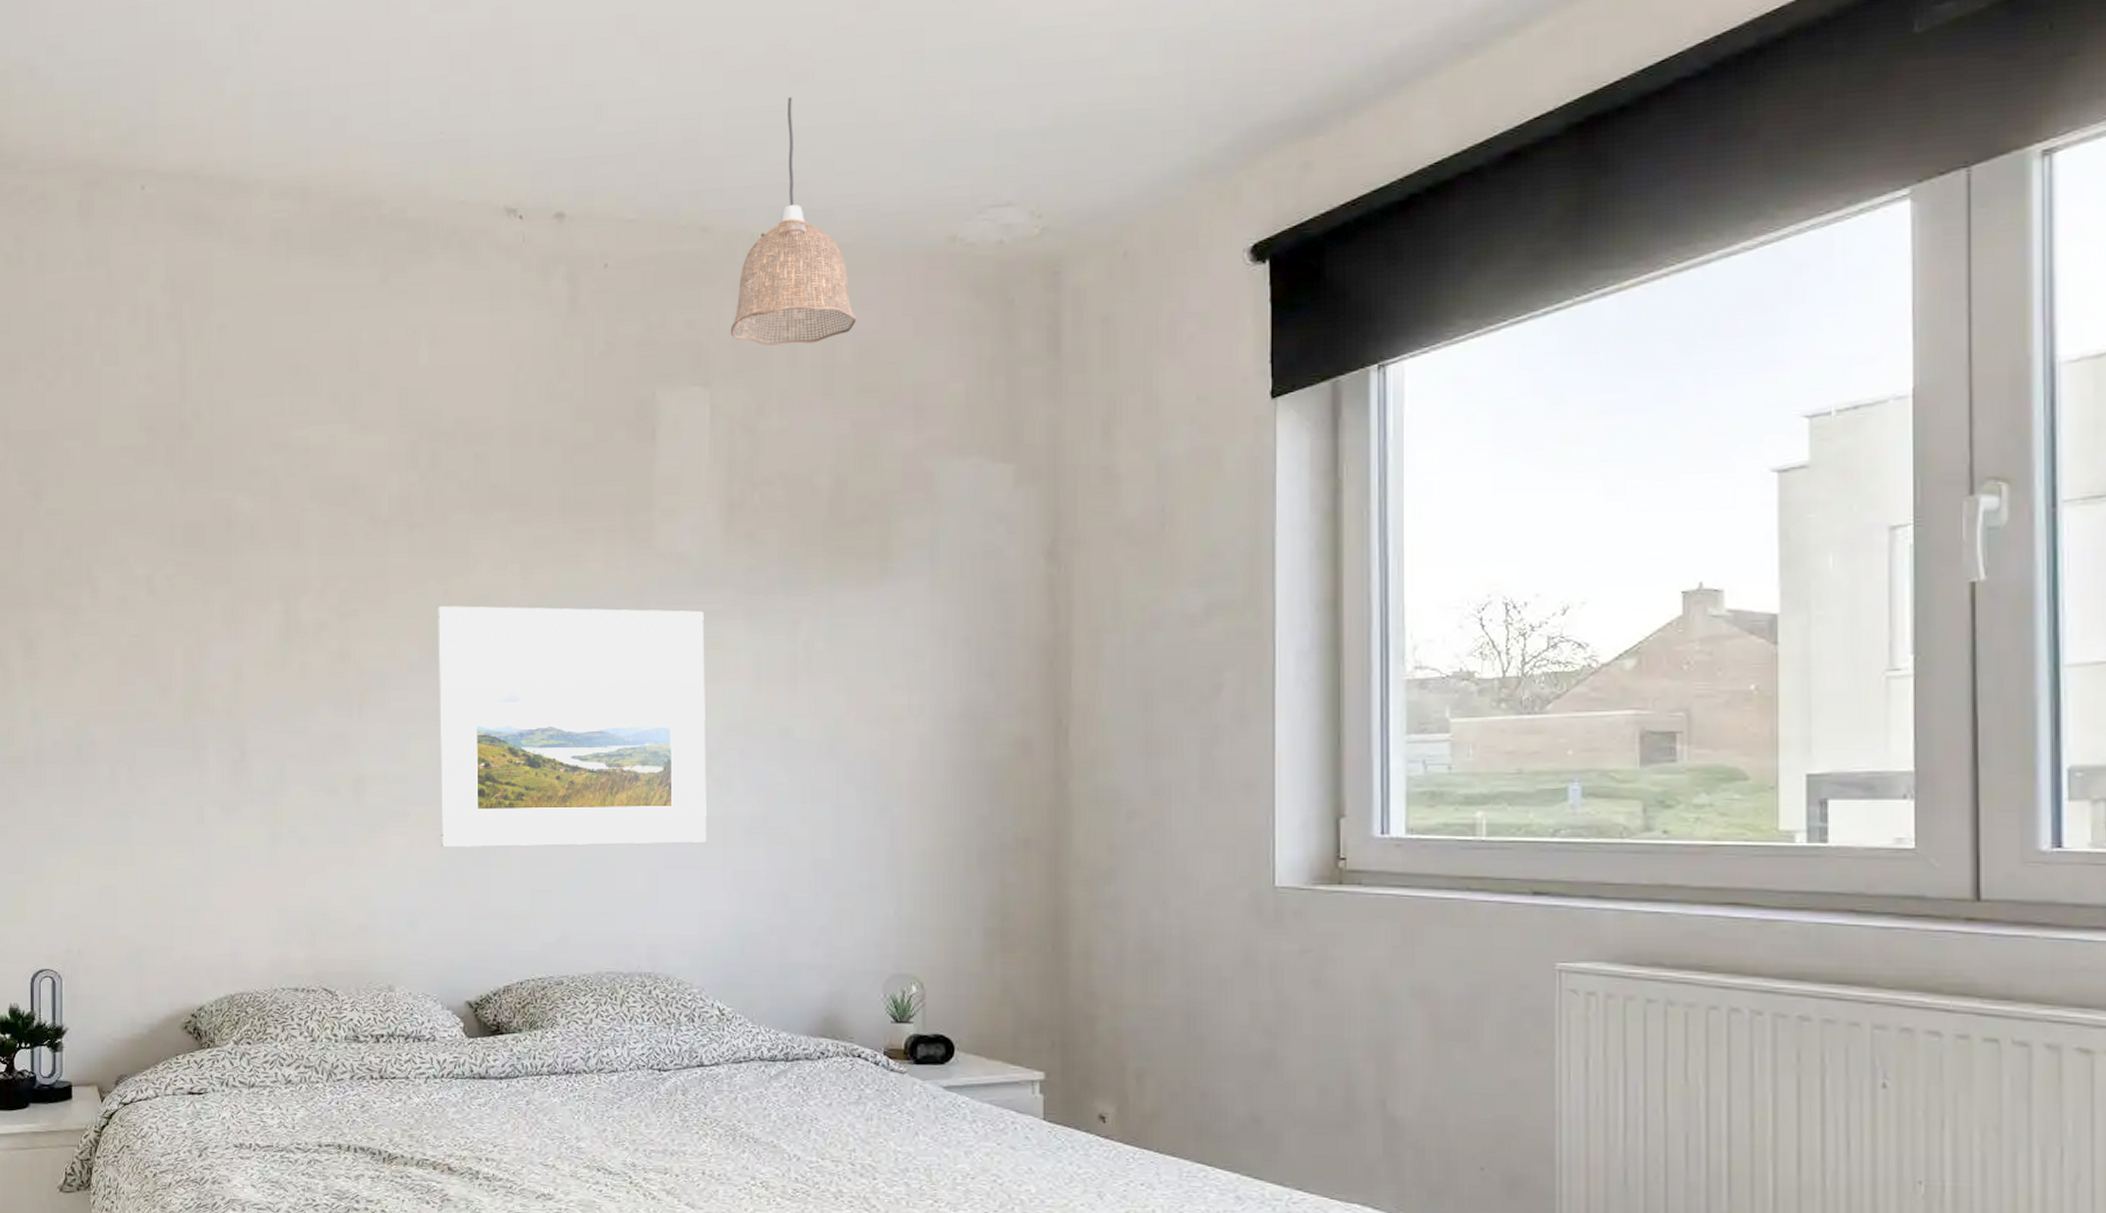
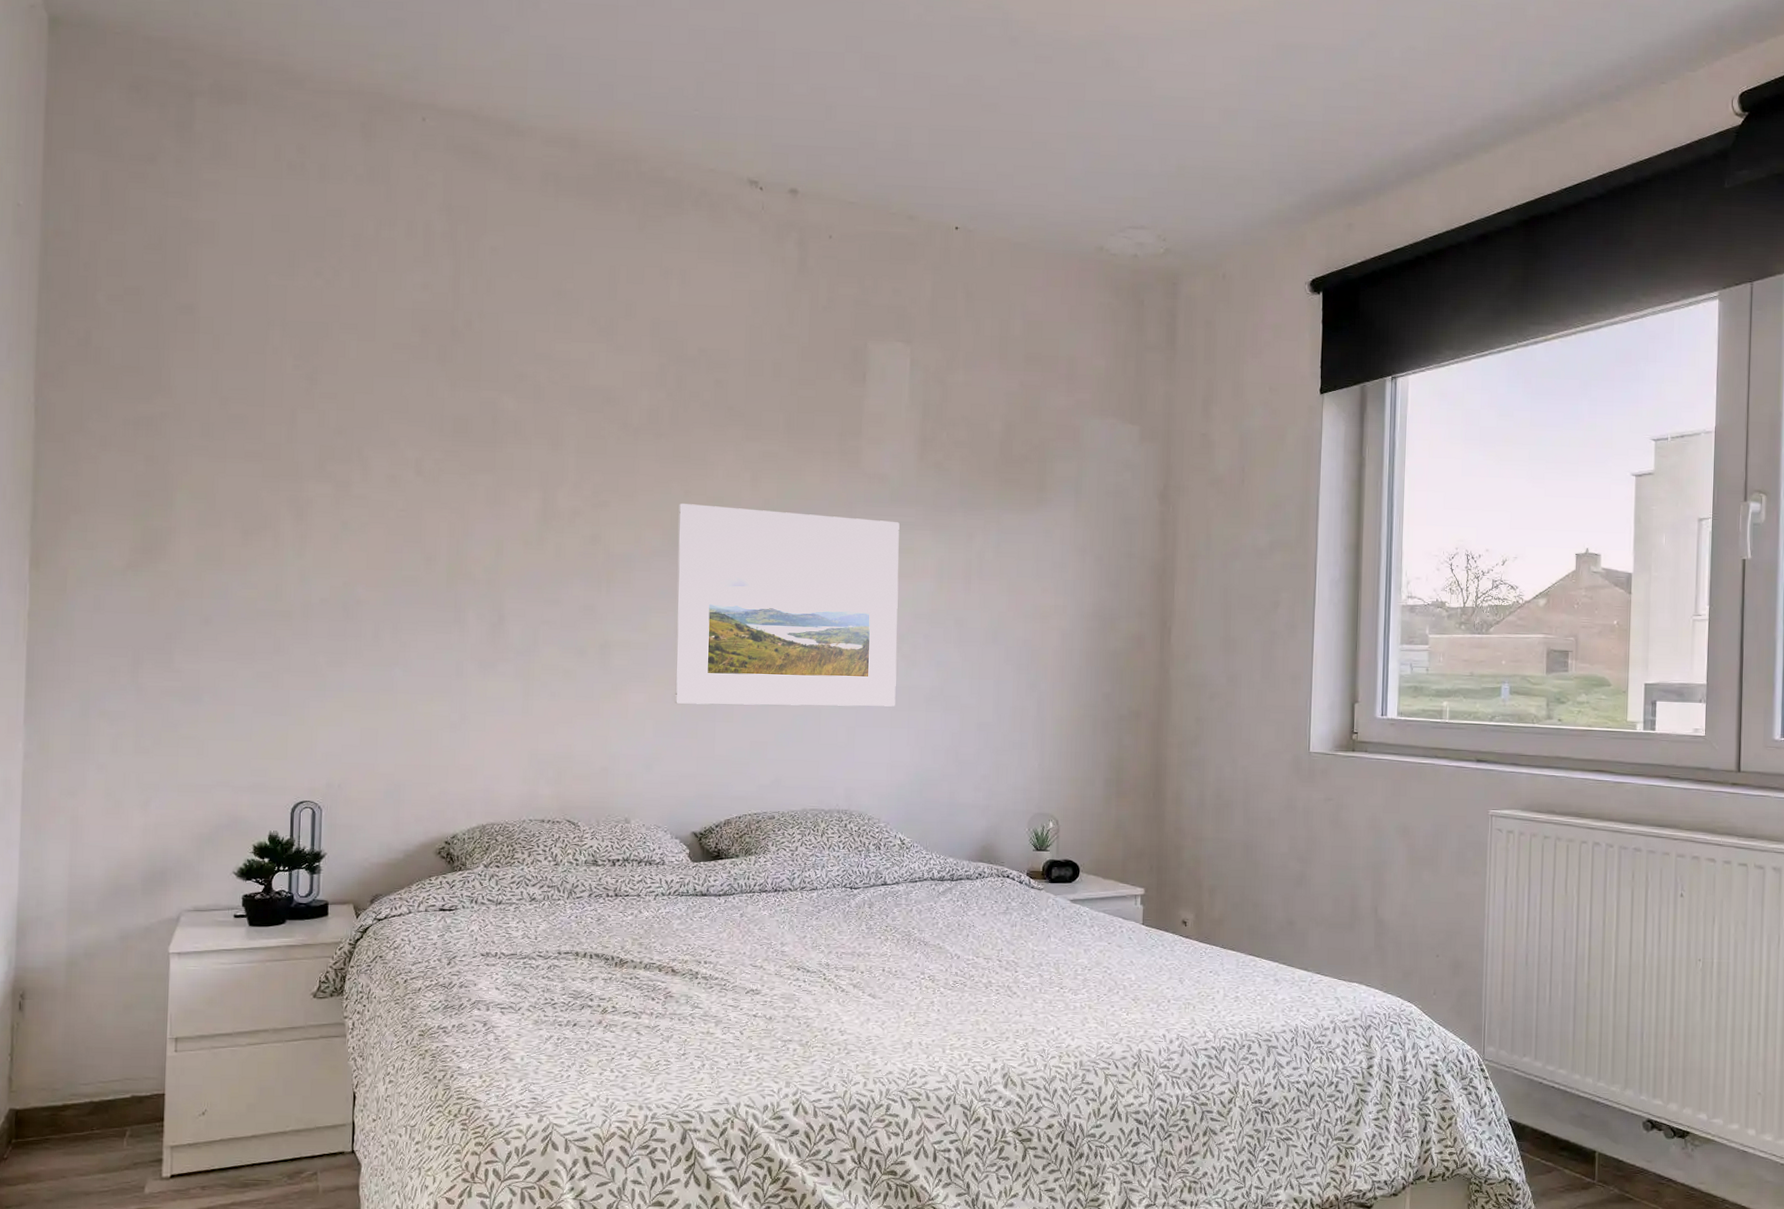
pendant lamp: present [730,96,856,346] -> none [928,121,1026,318]

